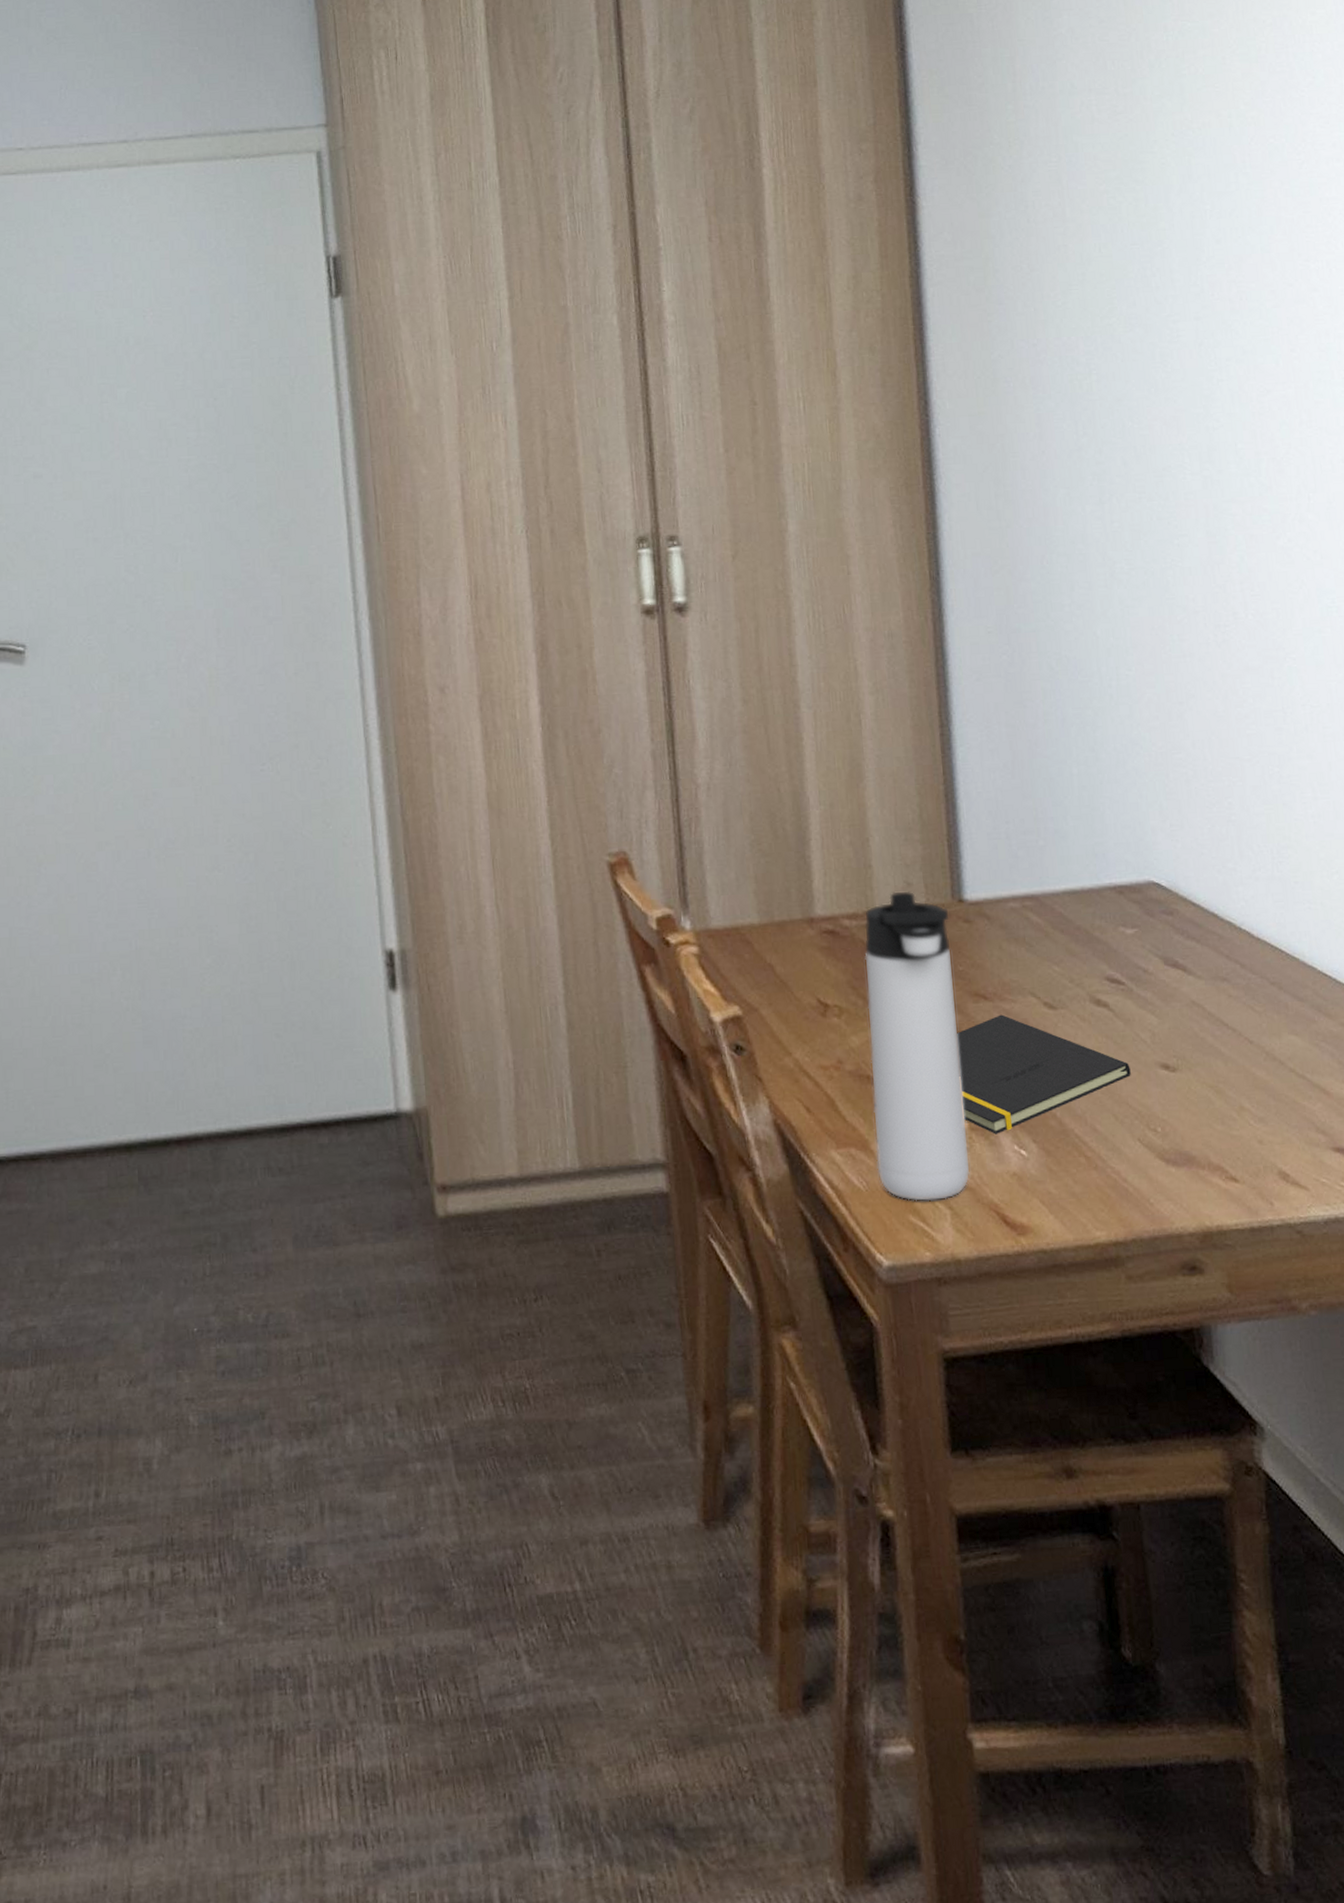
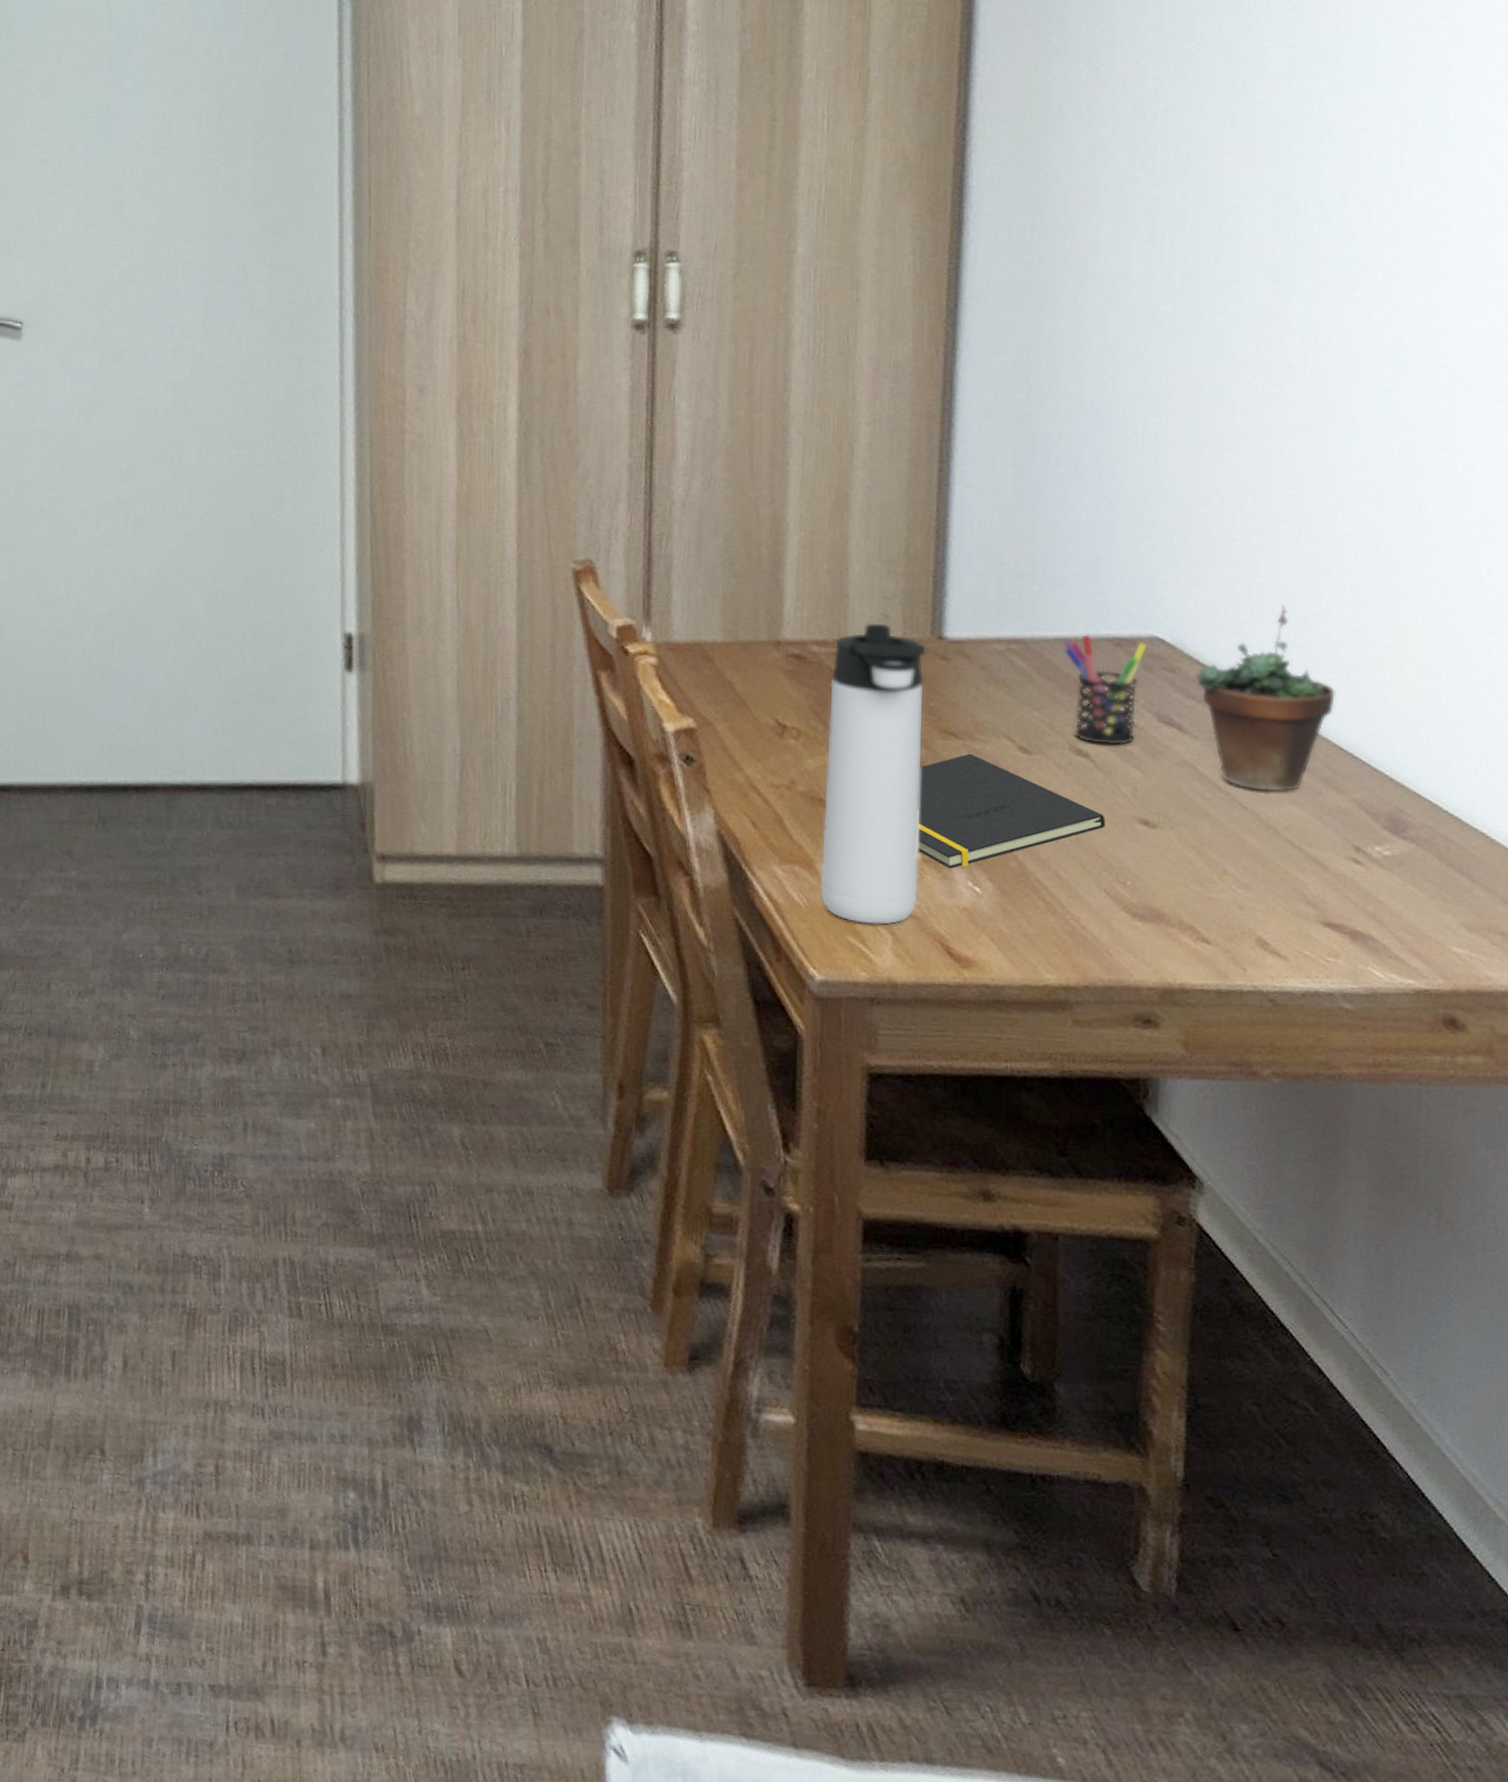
pen holder: none [1071,885,1147,993] -> present [1063,634,1149,745]
succulent plant: none [1191,841,1315,1024] -> present [1195,605,1335,792]

